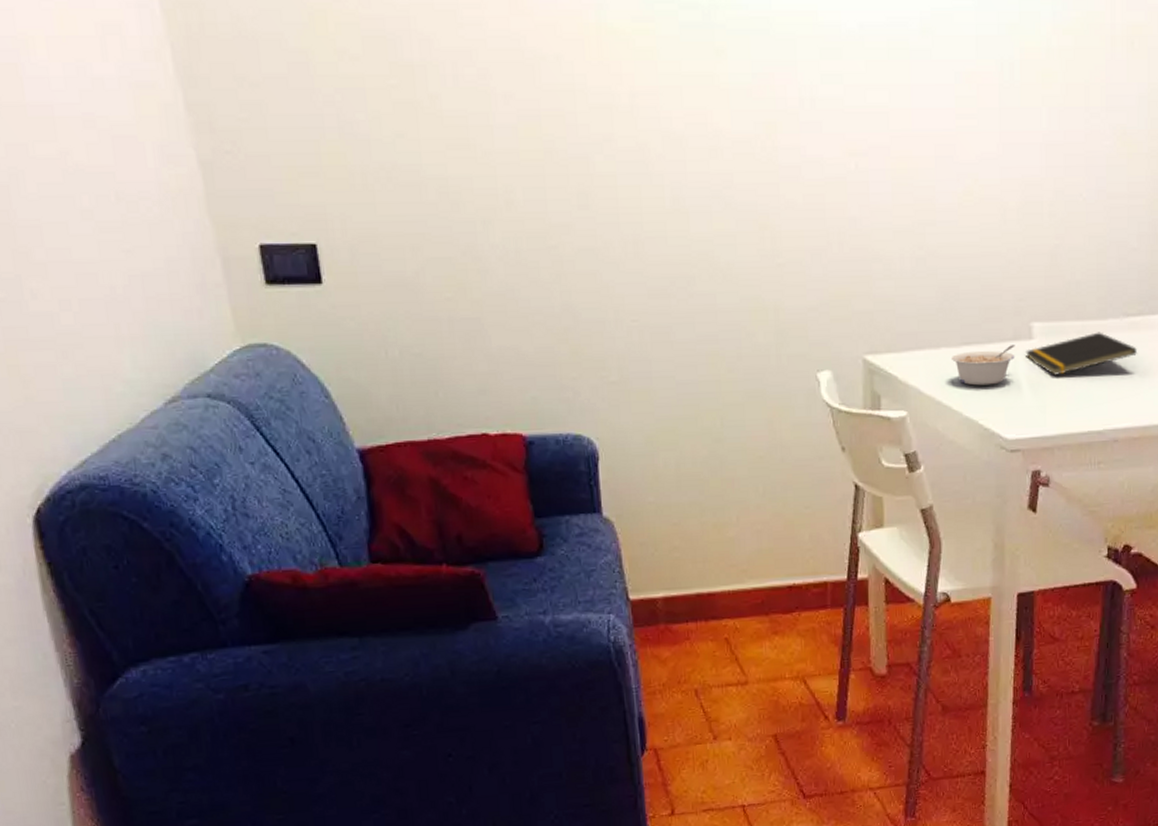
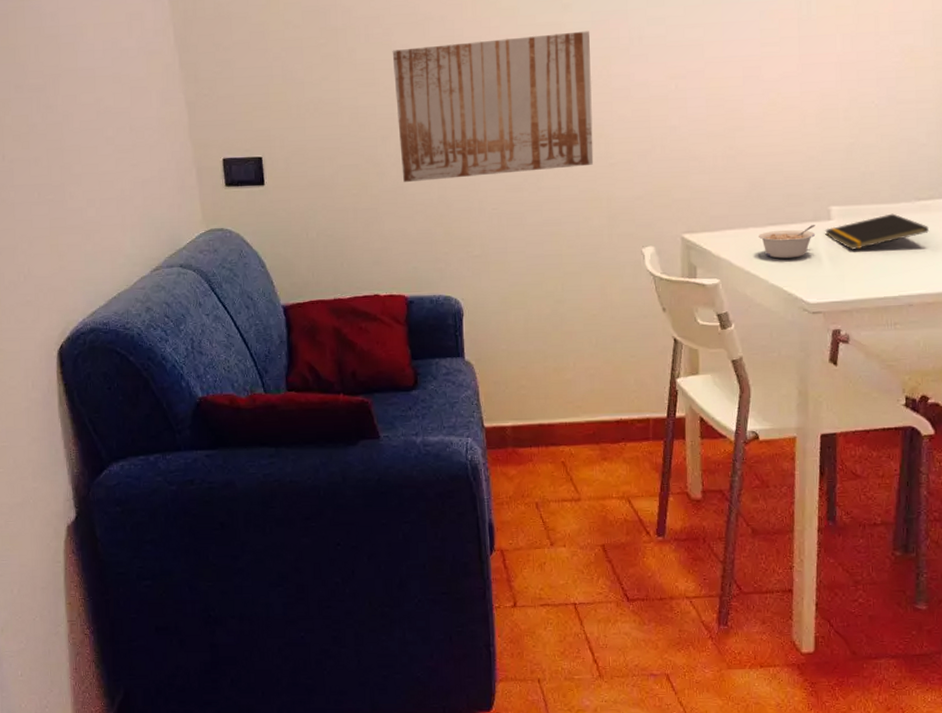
wall art: none [491,86,757,284] -> present [392,31,594,183]

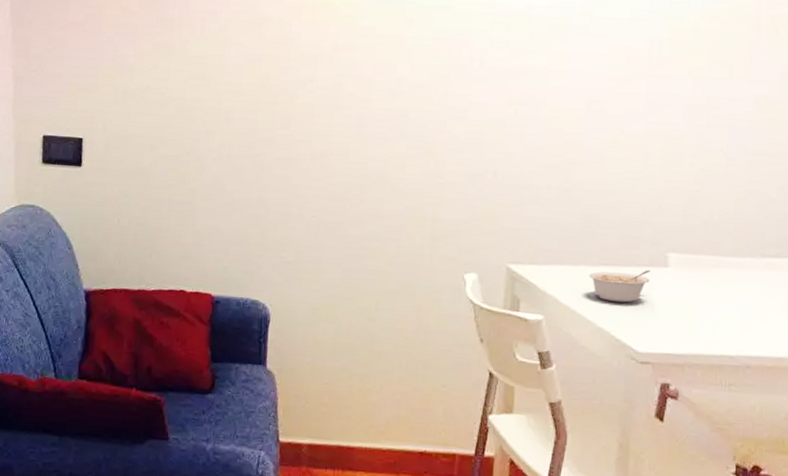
wall art: present [392,31,594,183] -> none [223,46,430,183]
notepad: present [825,213,930,250] -> none [661,267,774,301]

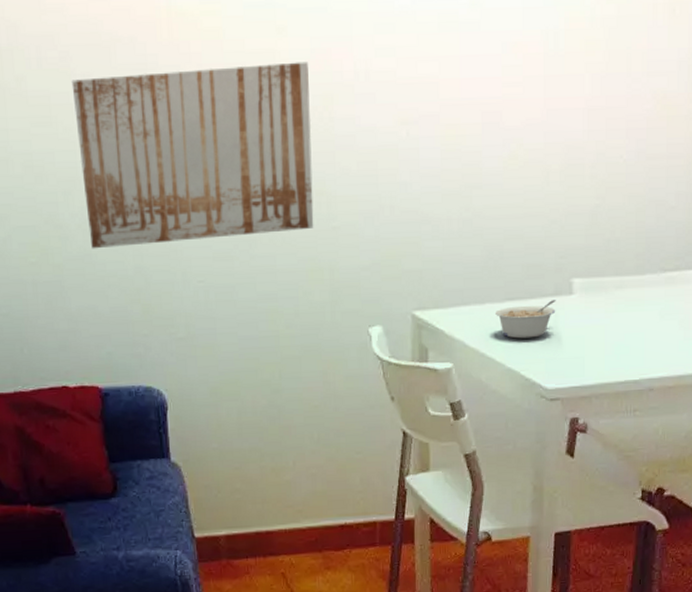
wall art: none [223,46,430,183] -> present [71,61,314,249]

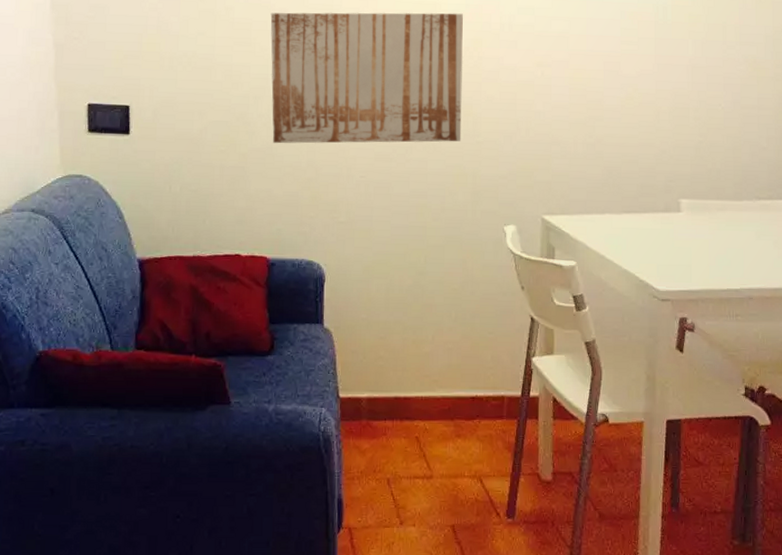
legume: present [496,300,556,339] -> none [614,215,666,246]

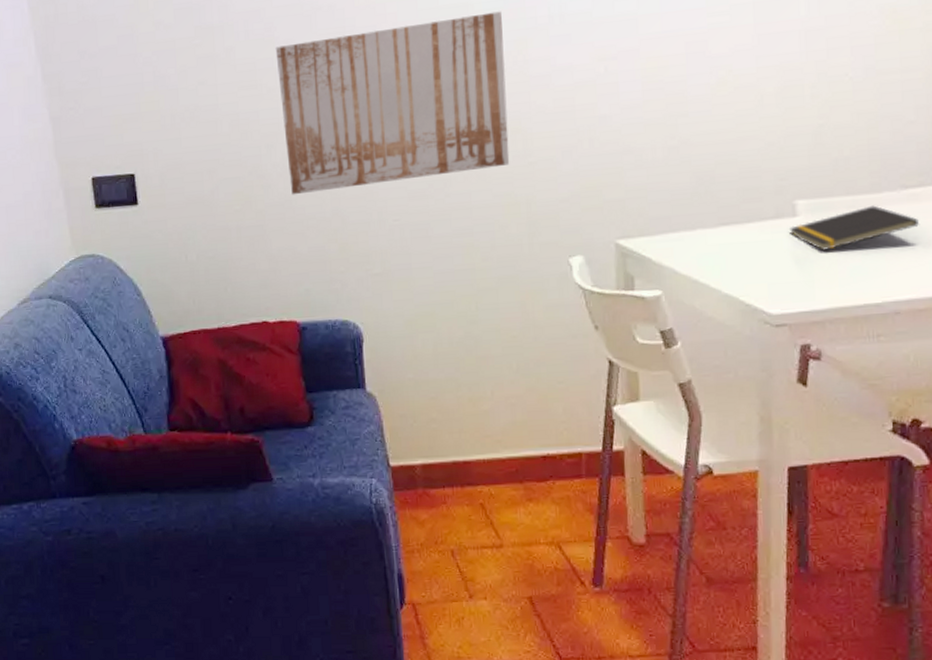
notepad: none [675,210,769,242] -> present [789,205,920,251]

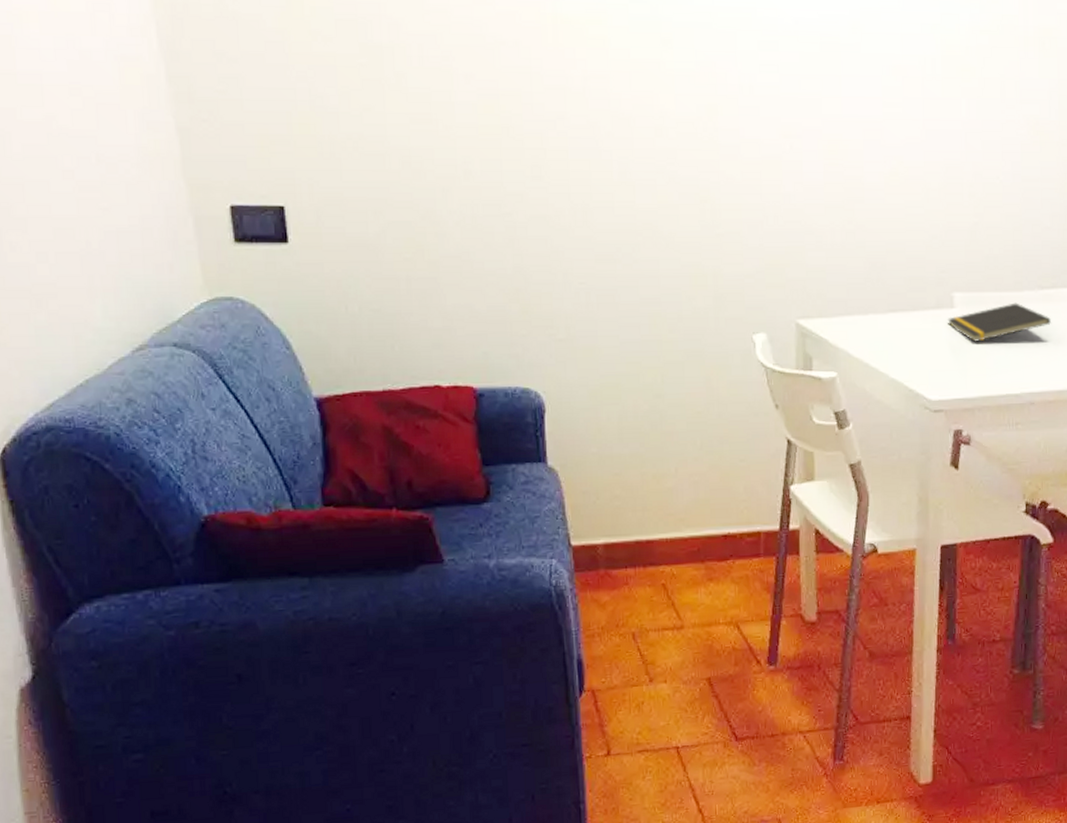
wall art: present [275,11,510,195] -> none [453,73,698,247]

